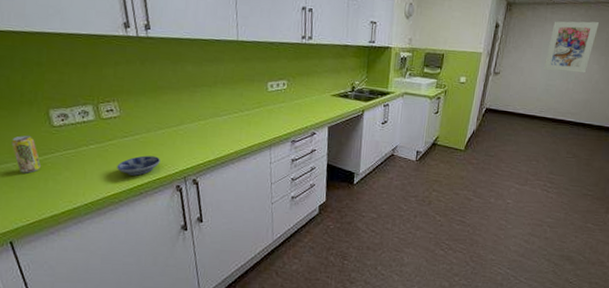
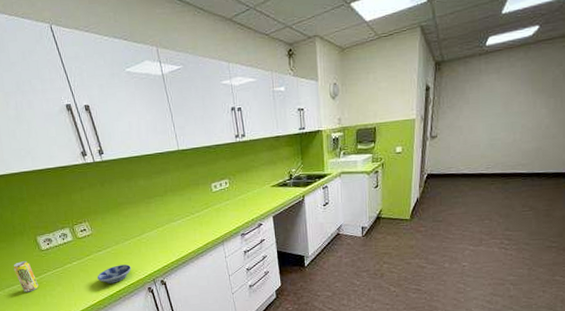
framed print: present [543,21,599,73] -> none [484,63,542,125]

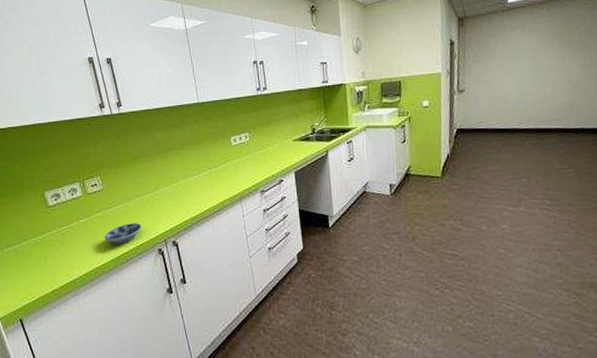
beverage can: present [13,261,39,293] -> none [16,218,41,253]

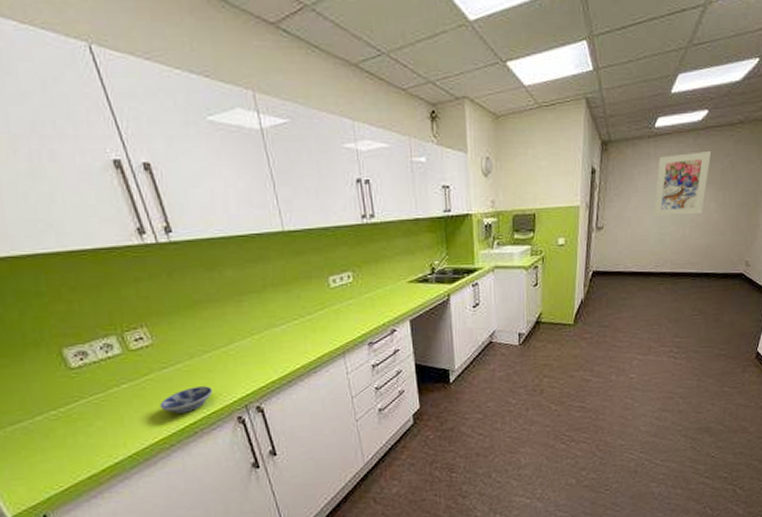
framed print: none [512,19,567,79] -> present [653,151,711,217]

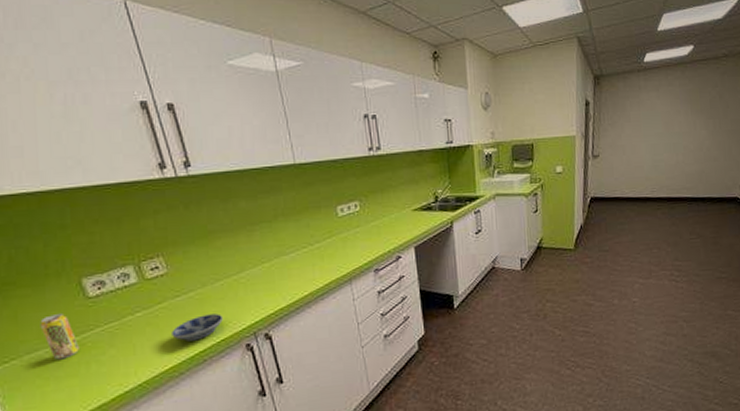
beverage can: none [21,385,65,431] -> present [40,314,79,360]
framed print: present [653,151,711,217] -> none [646,83,699,145]

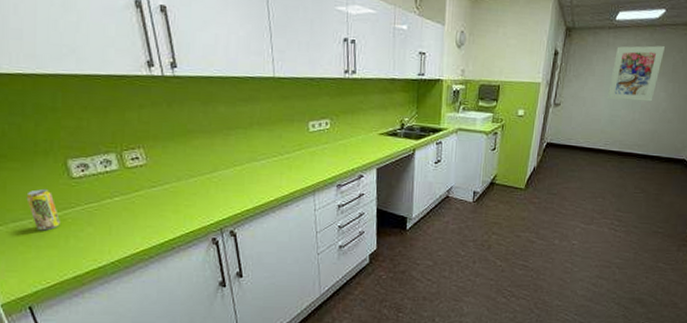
bowl: present [172,314,223,341] -> none [145,207,193,229]
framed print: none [646,83,699,145] -> present [607,45,665,102]

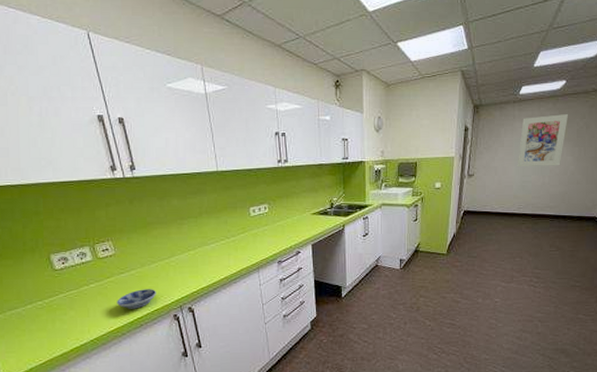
beverage can: present [26,189,60,231] -> none [19,281,47,317]
bowl: none [145,207,193,229] -> present [117,289,156,309]

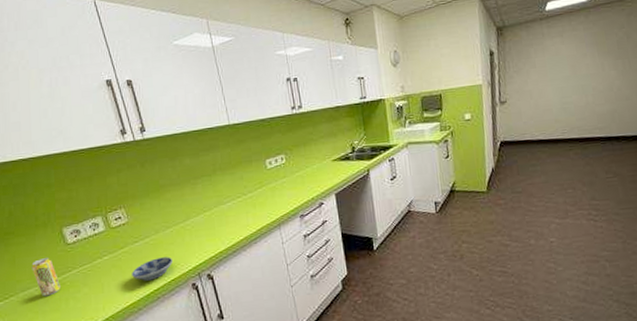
beverage can: none [19,281,47,317] -> present [31,258,60,297]
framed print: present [517,114,568,167] -> none [553,26,605,88]

